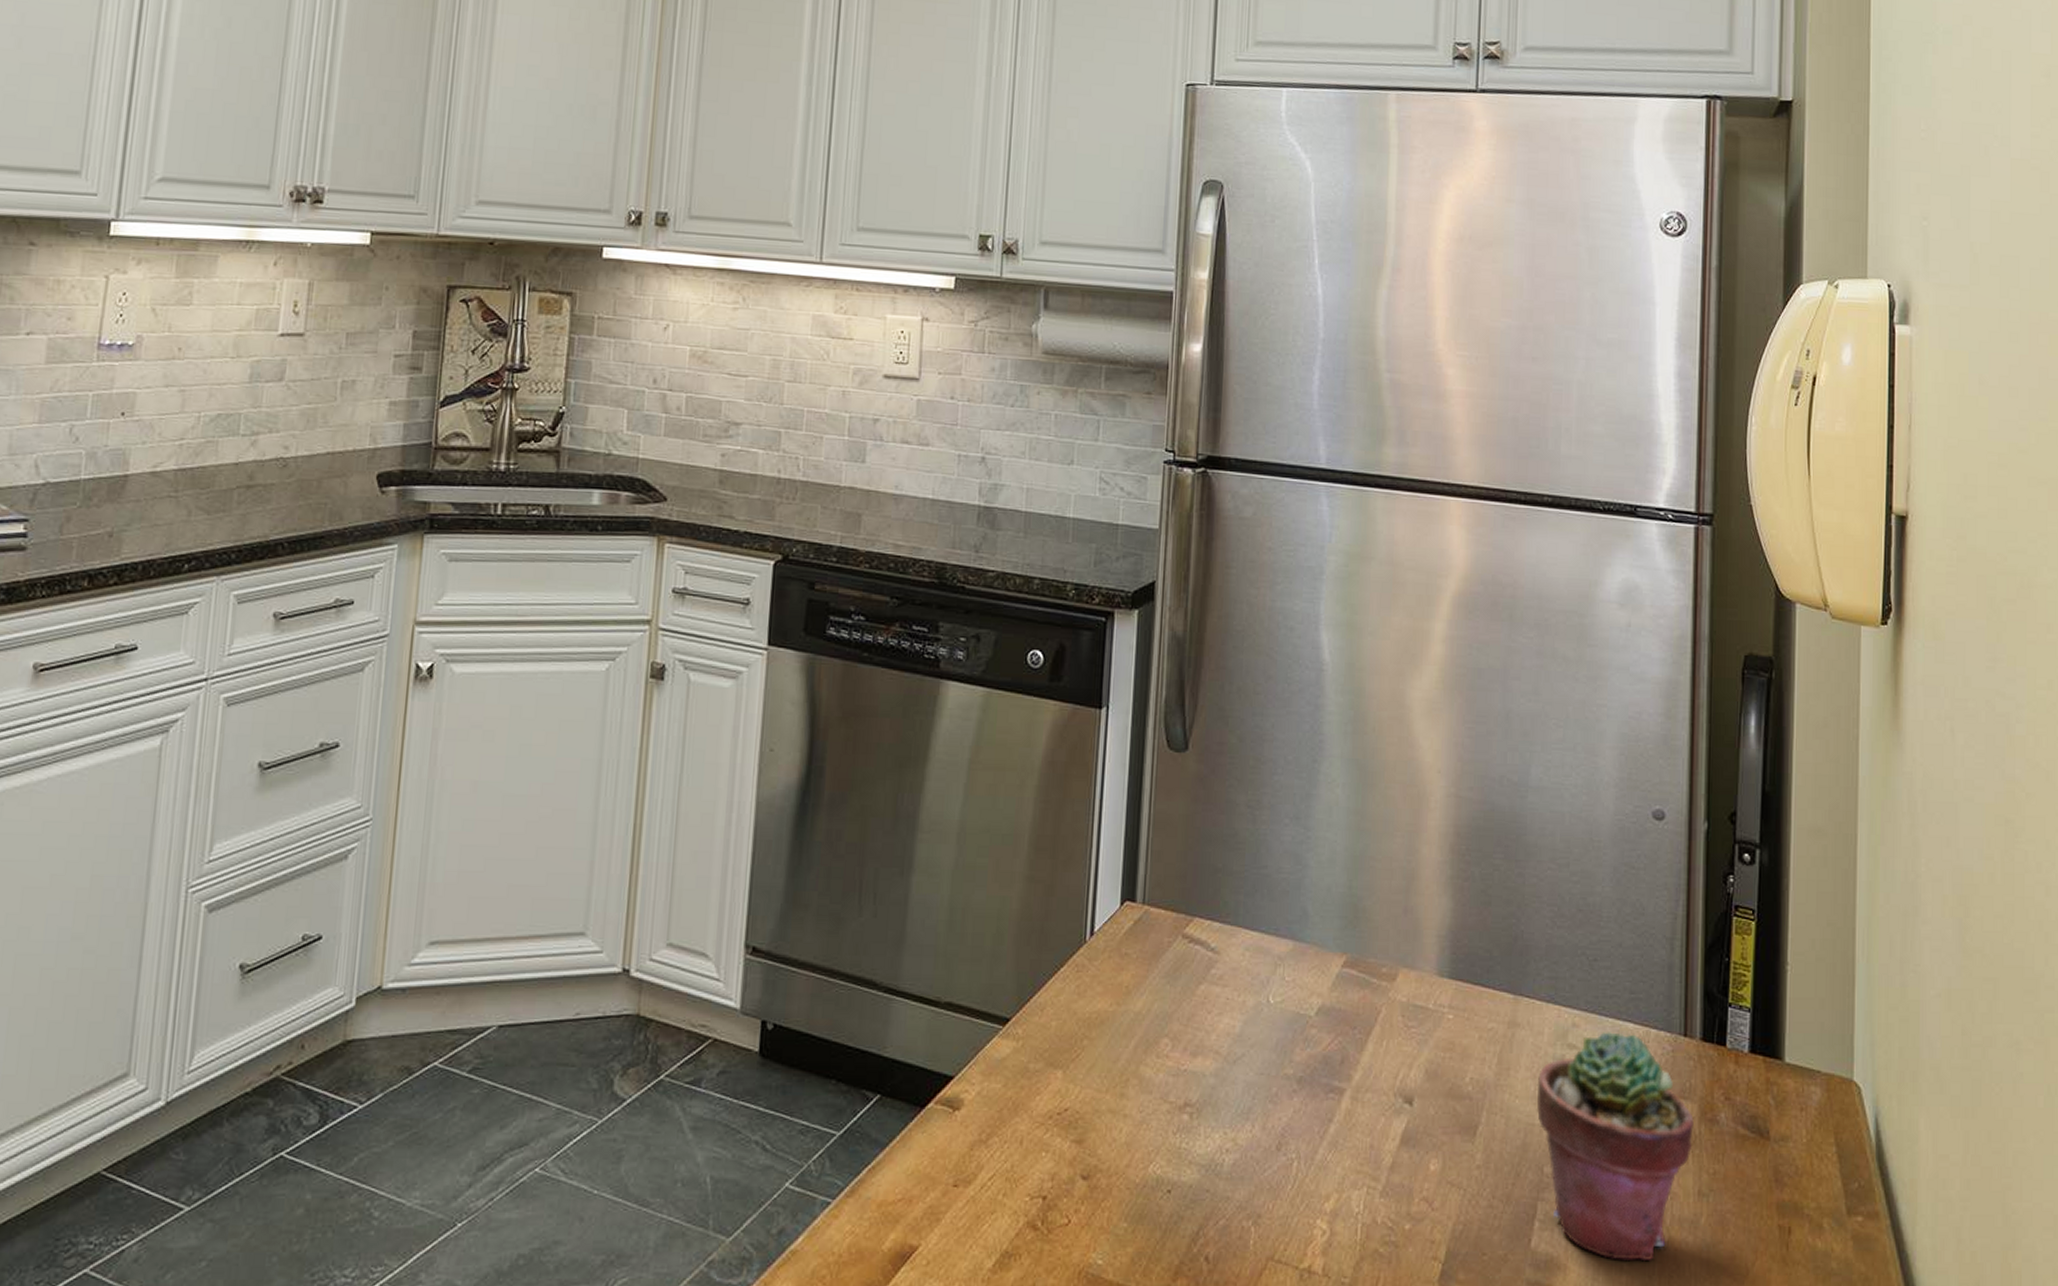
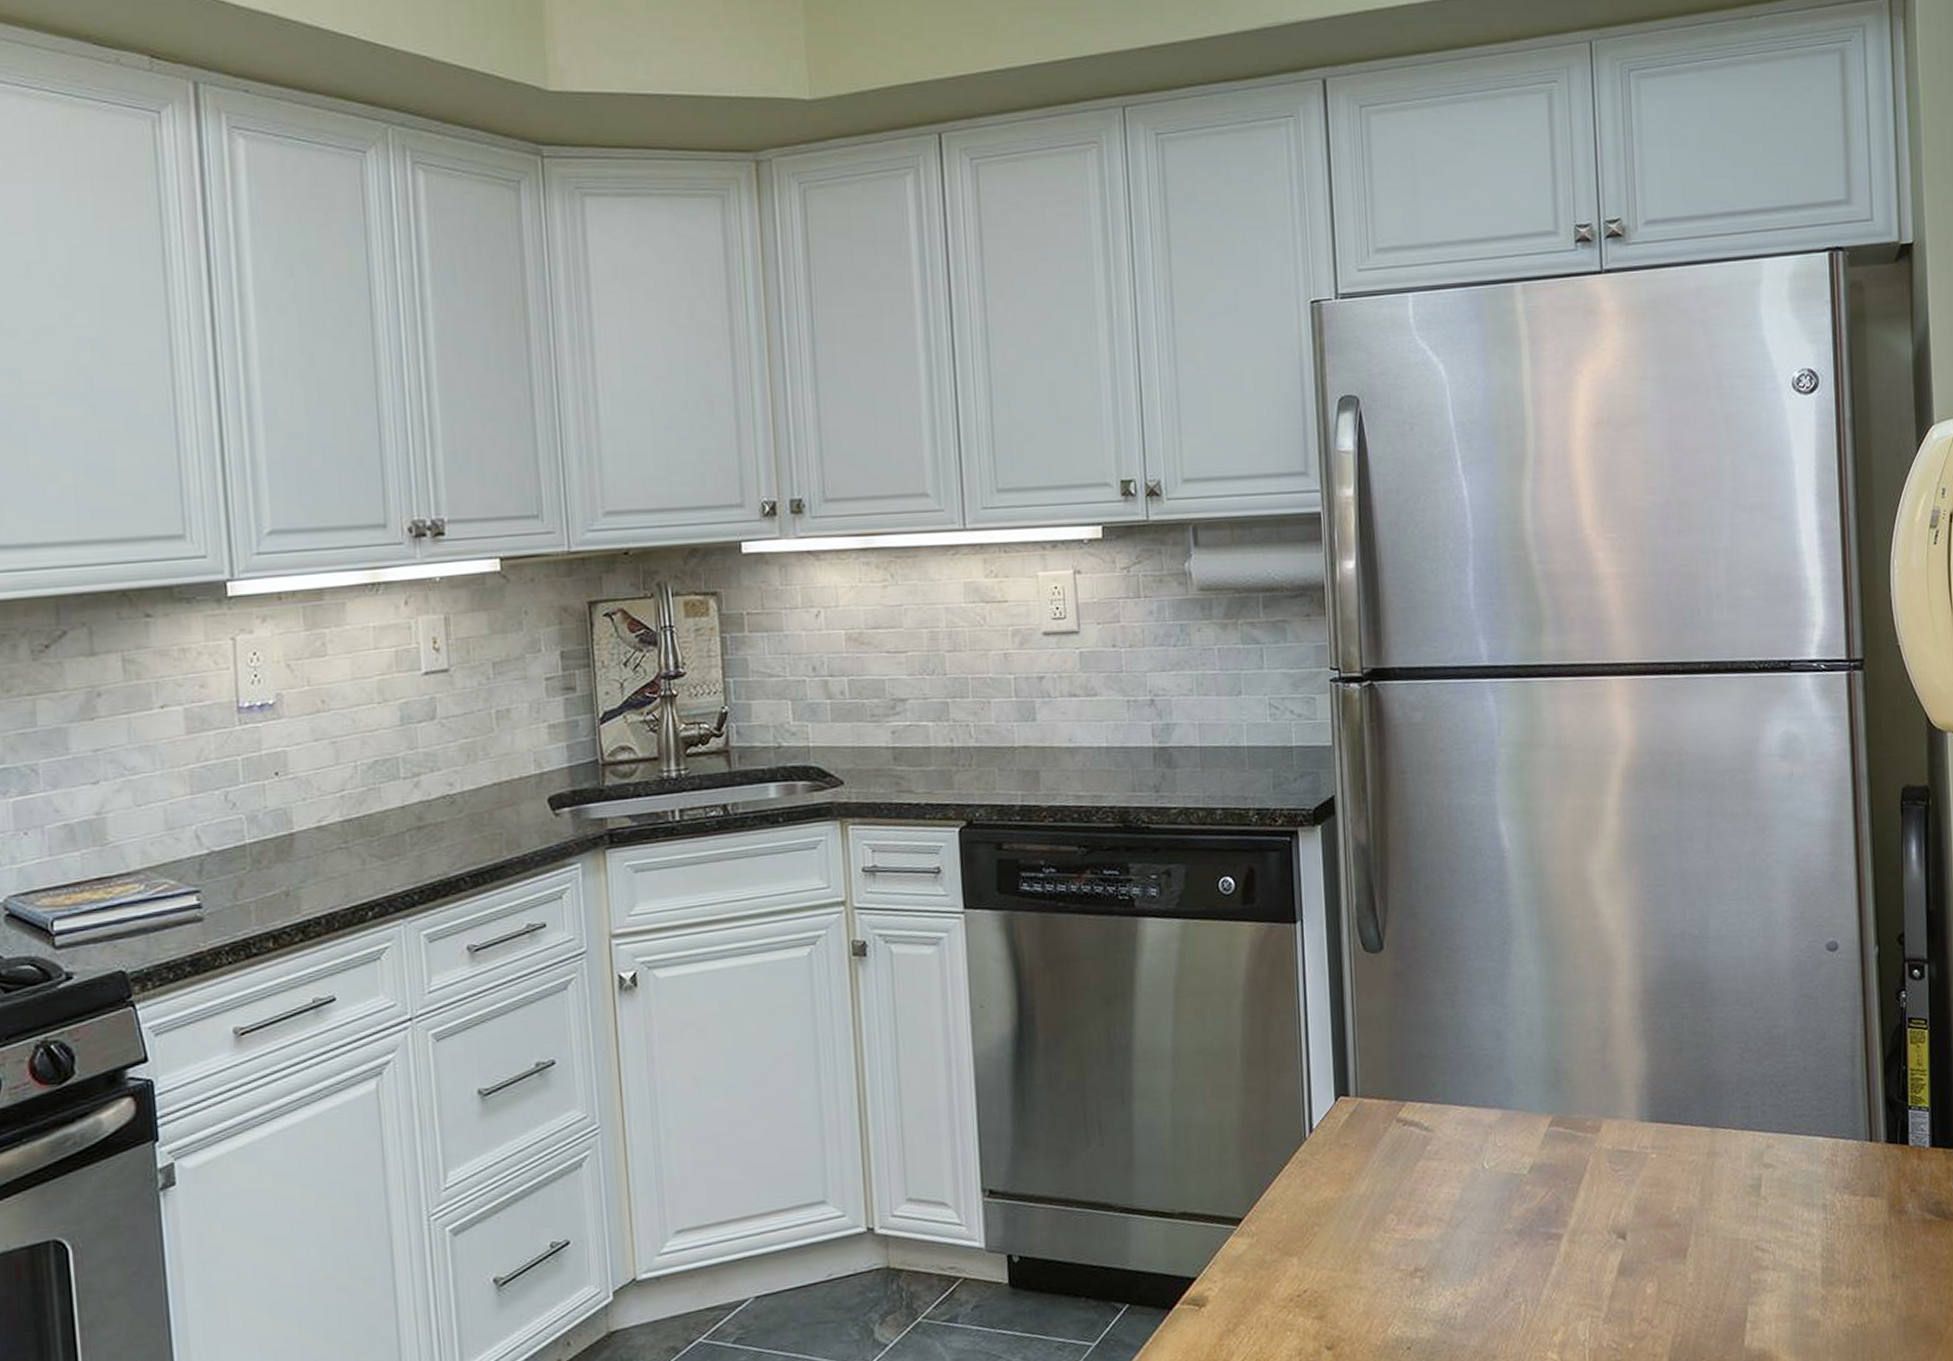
potted succulent: present [1536,1032,1694,1262] -> none [1738,1146,1884,1345]

